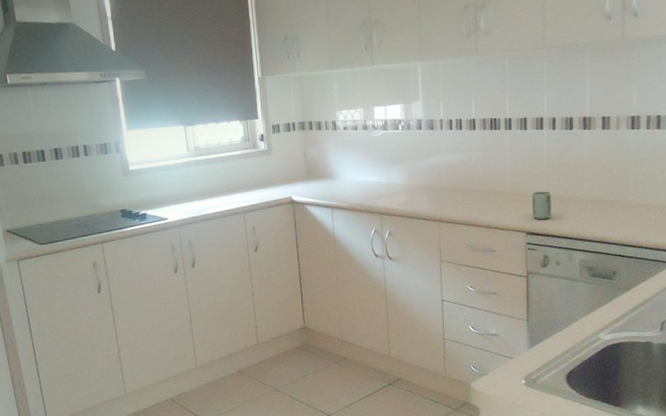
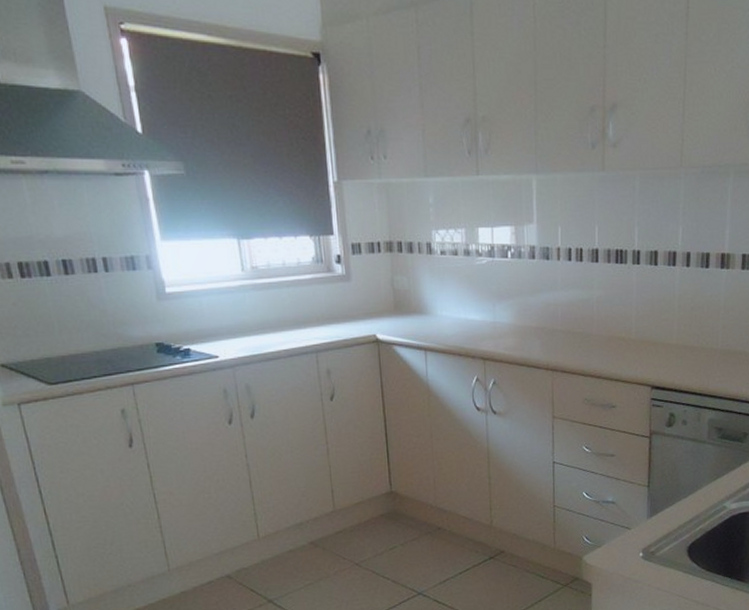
cup: present [532,191,552,220] -> none [659,339,682,372]

